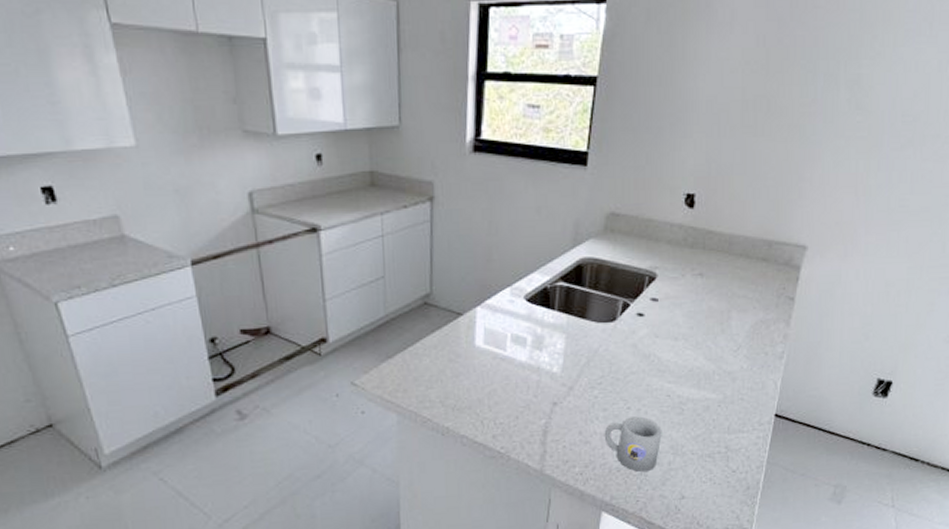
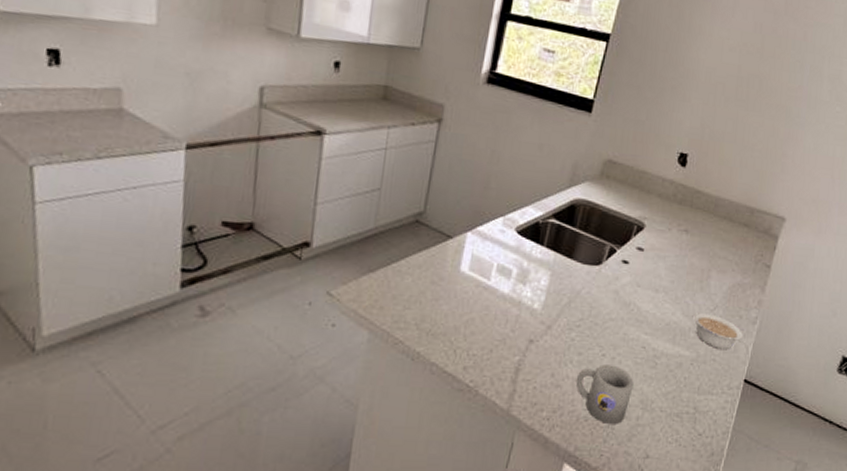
legume: none [717,353,771,389] -> present [693,312,744,350]

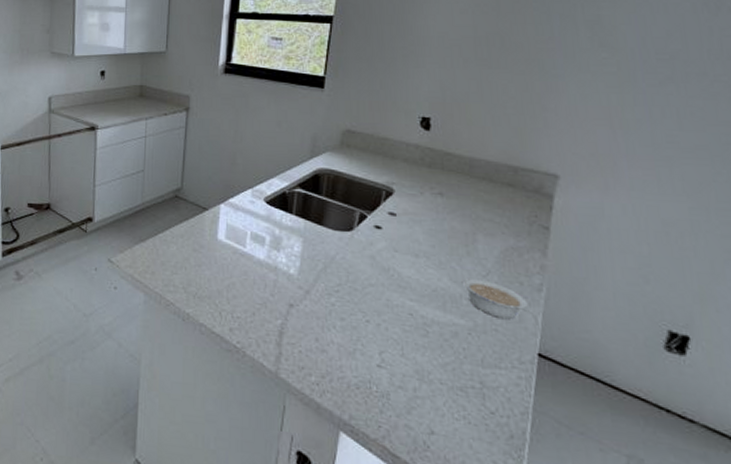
mug: present [576,364,634,424] -> none [341,331,405,394]

